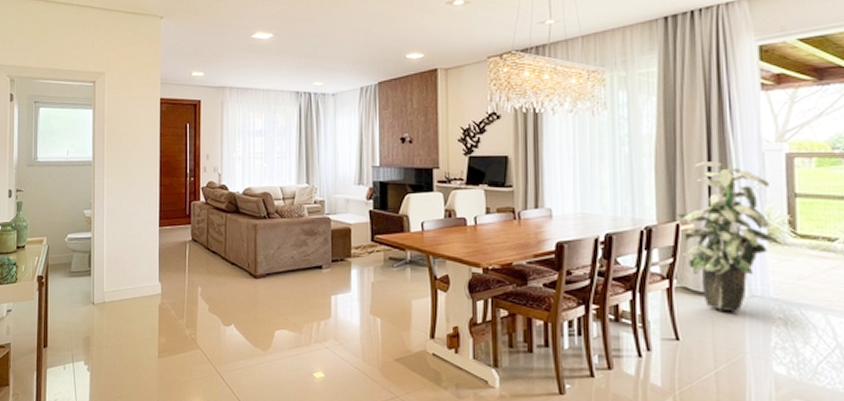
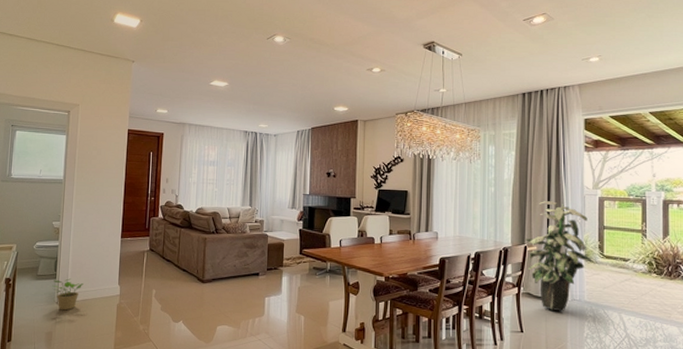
potted plant: none [87,275,121,312] -> present [52,278,83,311]

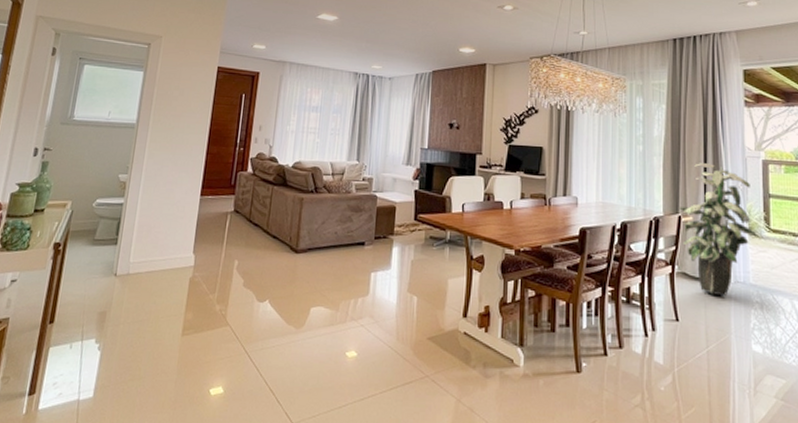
potted plant: present [52,278,83,311] -> none [111,244,150,285]

